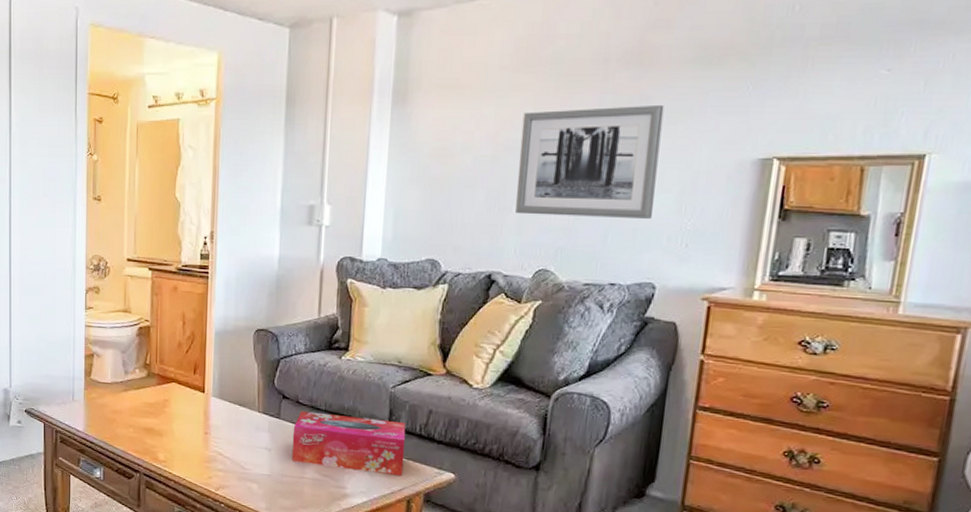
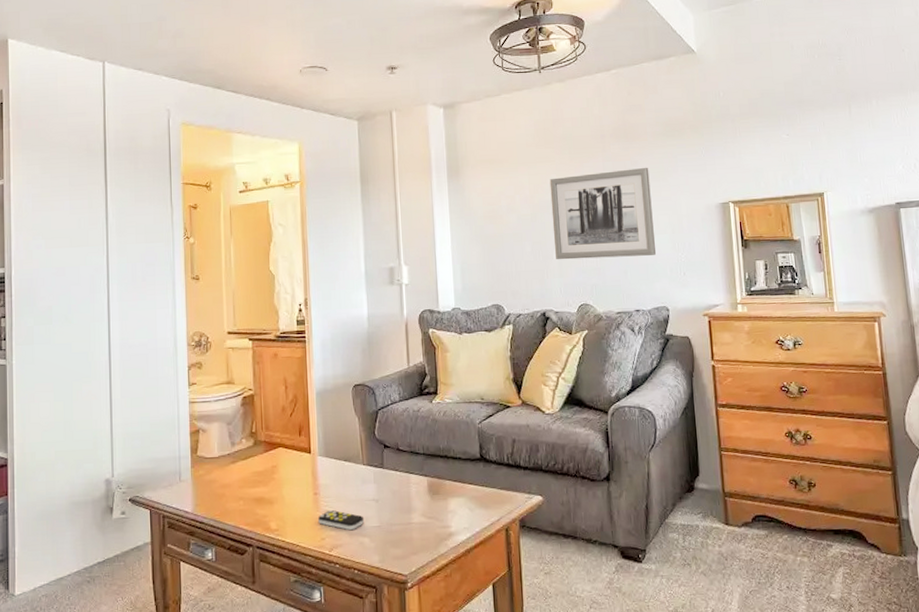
remote control: none [207,450,255,475] -> present [318,509,365,531]
tissue box: present [291,410,406,477] -> none [396,454,499,509]

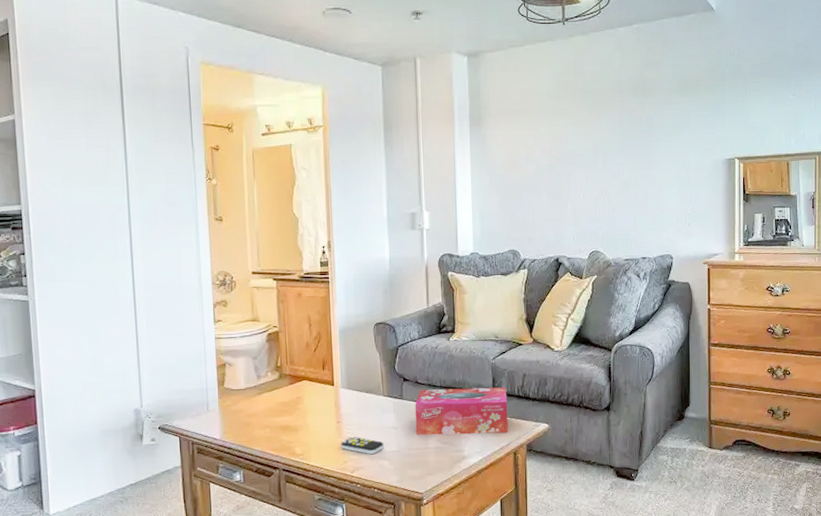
tissue box: none [396,454,499,509] -> present [415,387,508,436]
wall art: present [549,167,656,260] -> none [568,122,664,209]

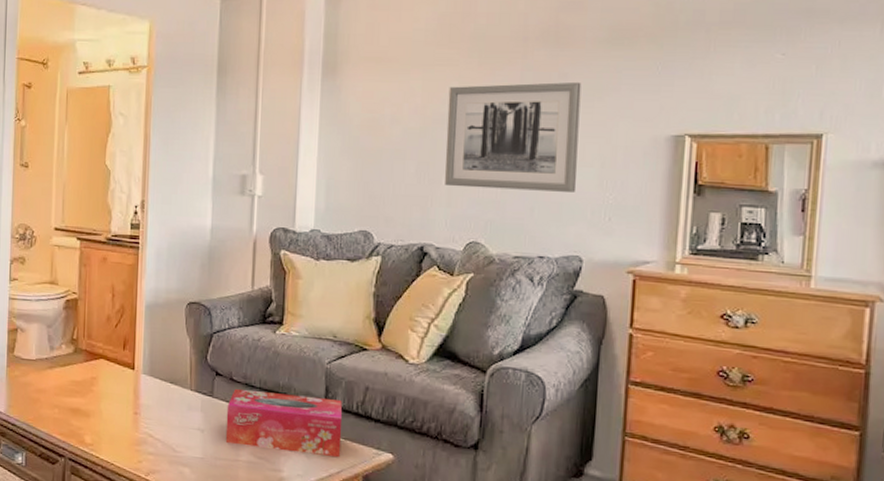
remote control: present [341,436,384,455] -> none [136,432,187,458]
wall art: none [568,122,664,209] -> present [445,81,582,192]

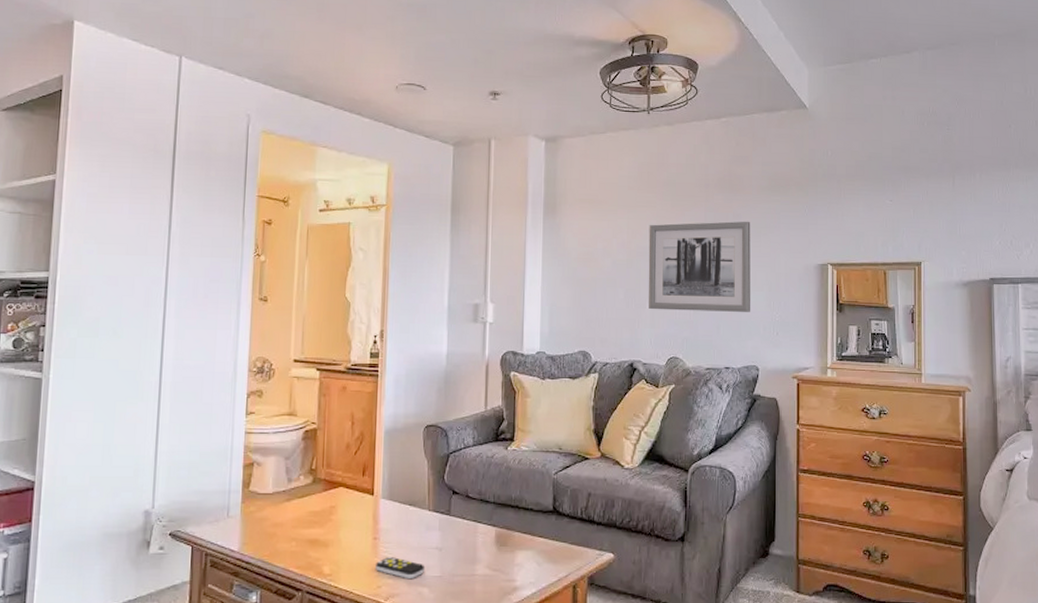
remote control: none [136,432,187,458] -> present [376,556,425,580]
tissue box: present [225,388,343,458] -> none [462,505,569,562]

